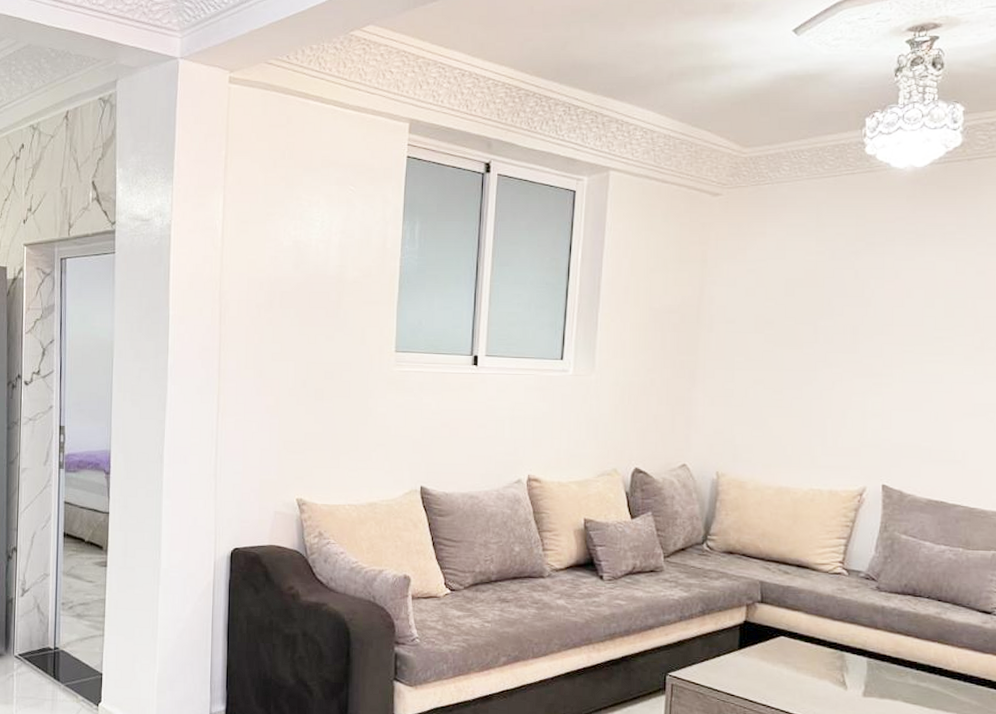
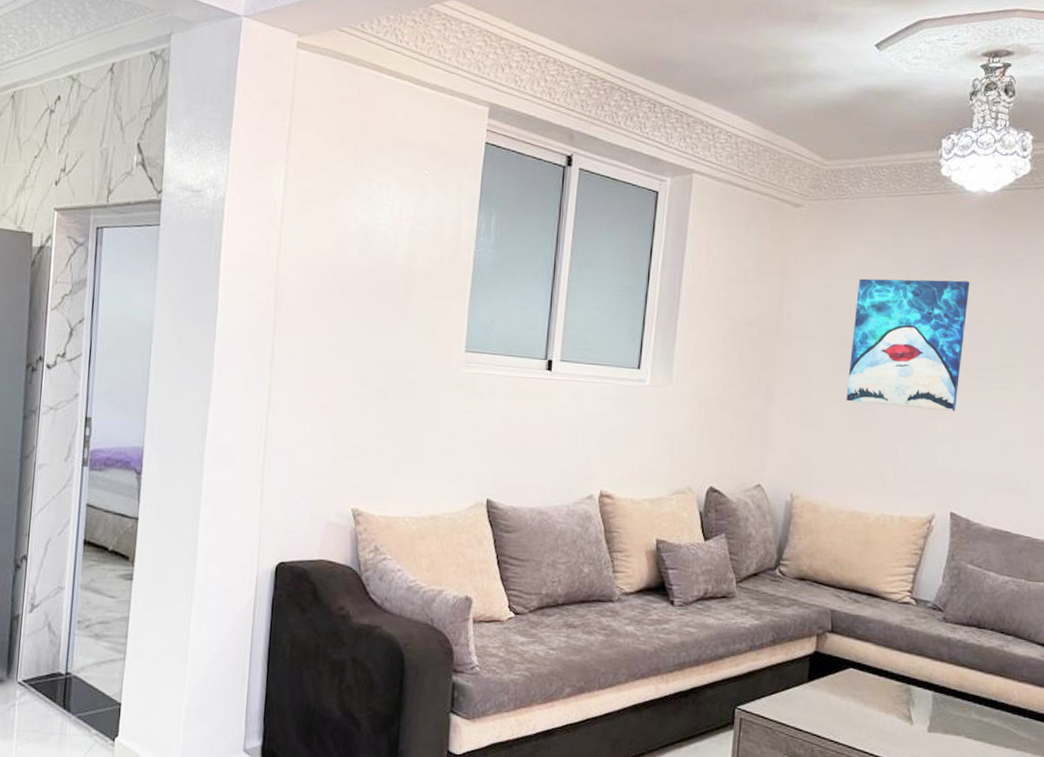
wall art: none [771,257,899,386] -> present [846,278,970,411]

